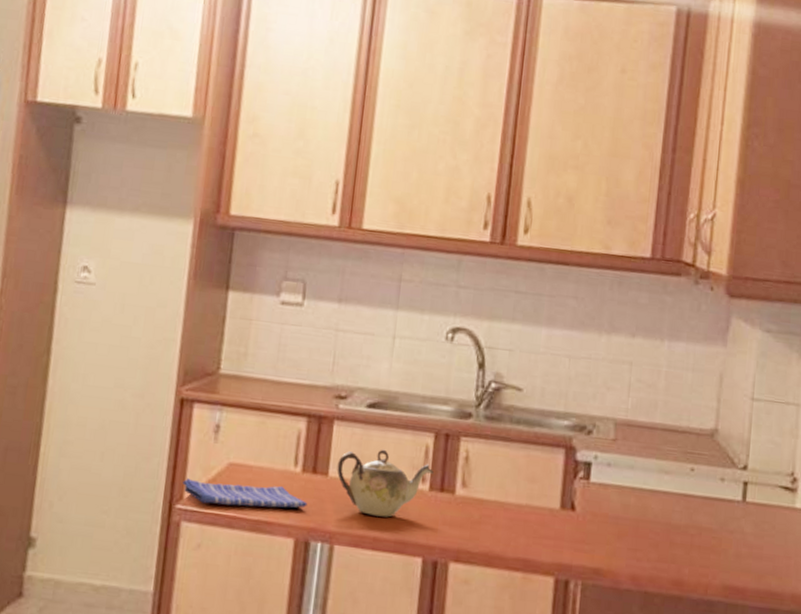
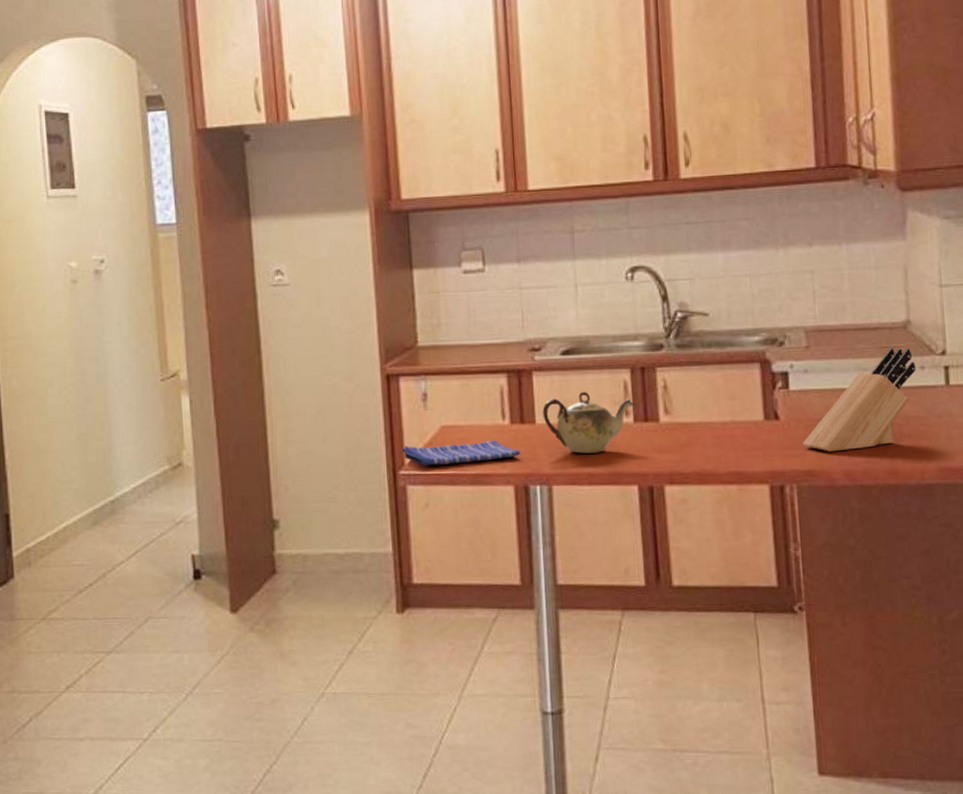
knife block: none [595,455,717,554] -> present [803,348,916,452]

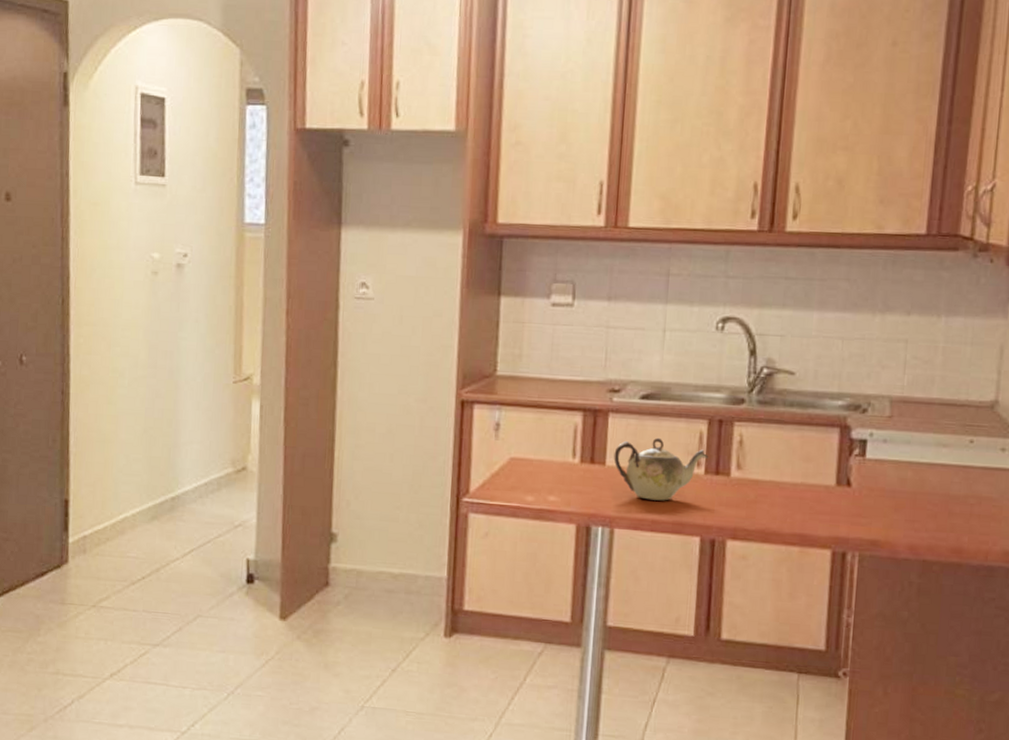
dish towel: present [402,439,521,466] -> none [468,474,587,497]
knife block: present [803,348,916,452] -> none [871,427,997,525]

